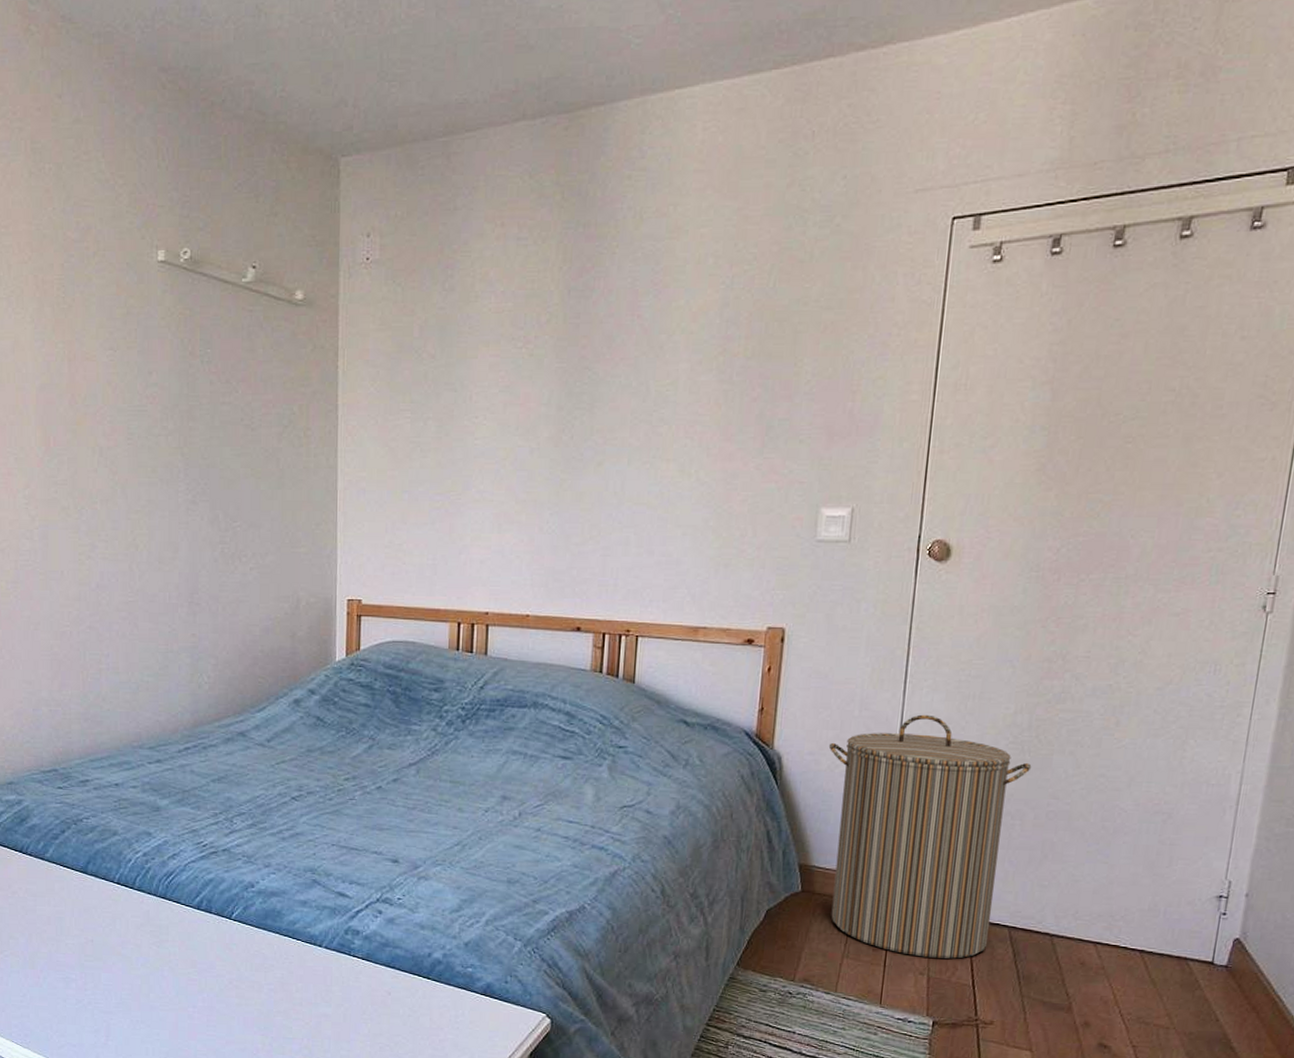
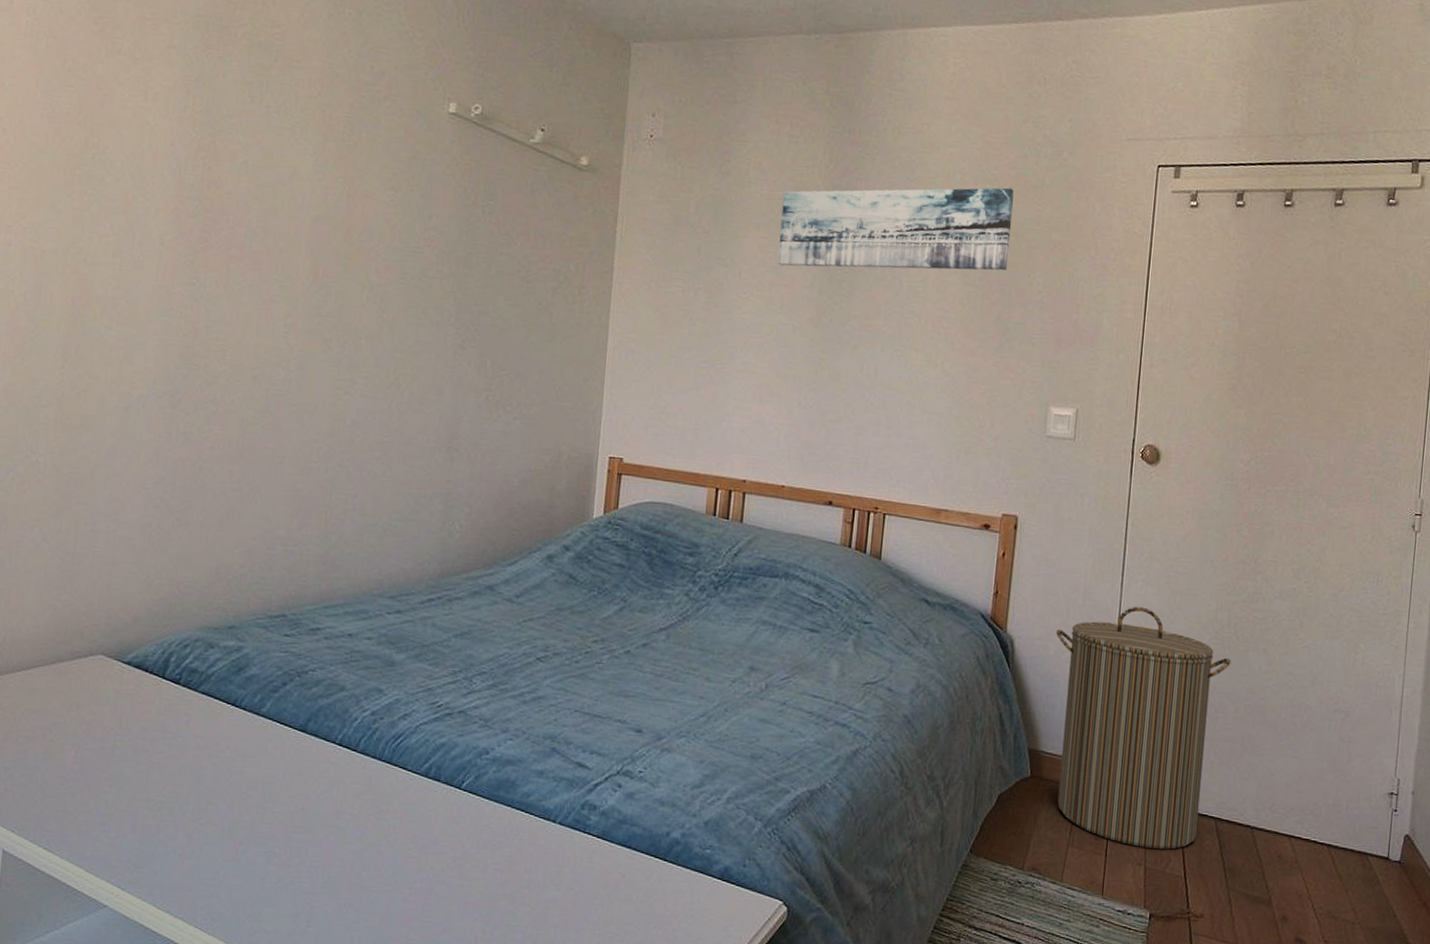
wall art: none [510,266,776,384] -> present [777,188,1014,271]

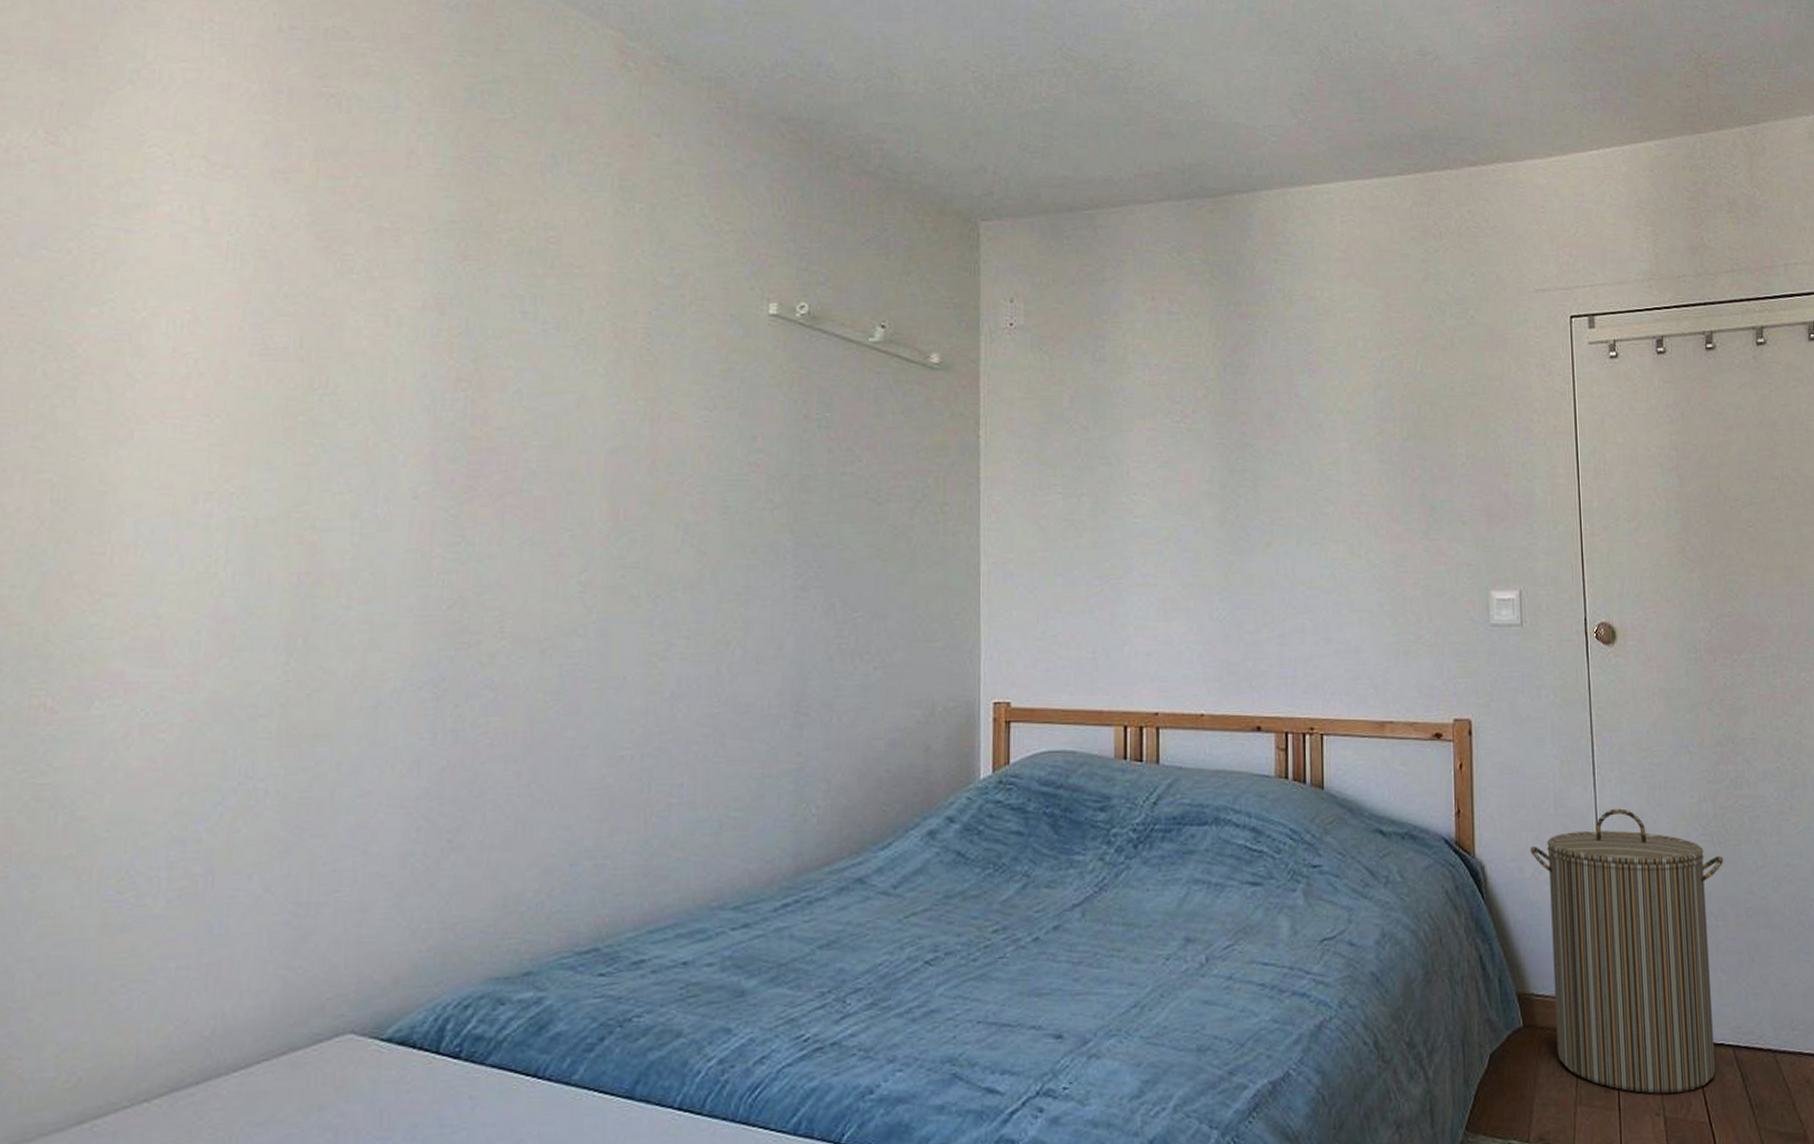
wall art: present [777,188,1014,271] -> none [1169,352,1426,459]

